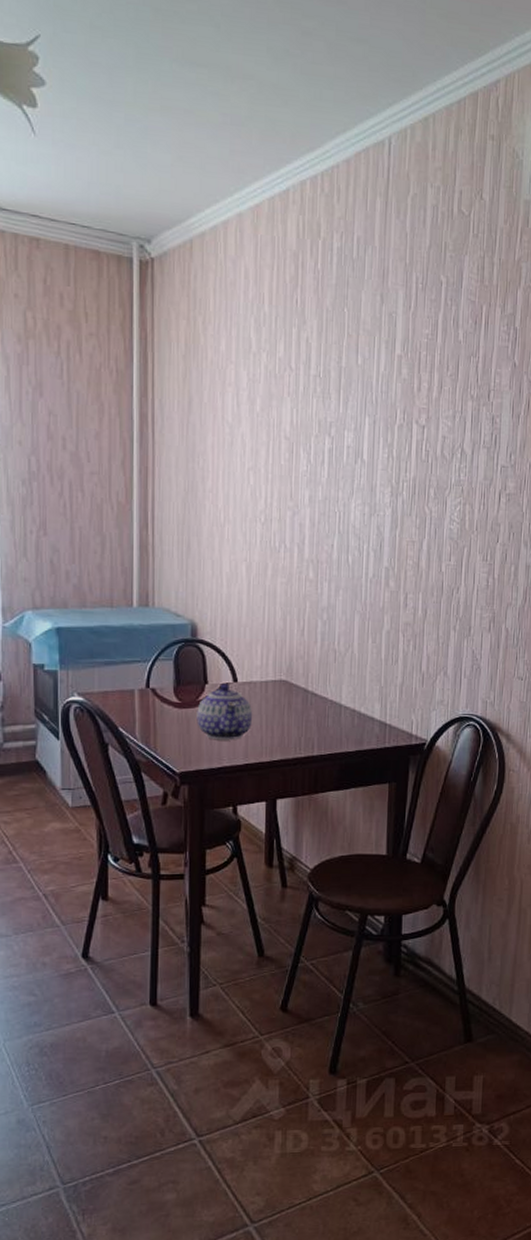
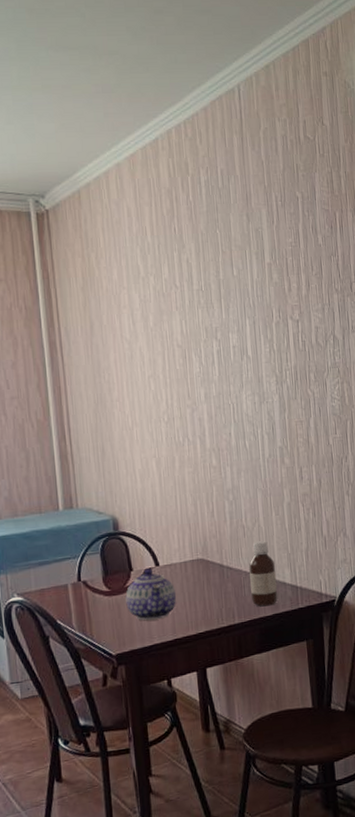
bottle: none [335,669,365,741] -> present [249,541,278,607]

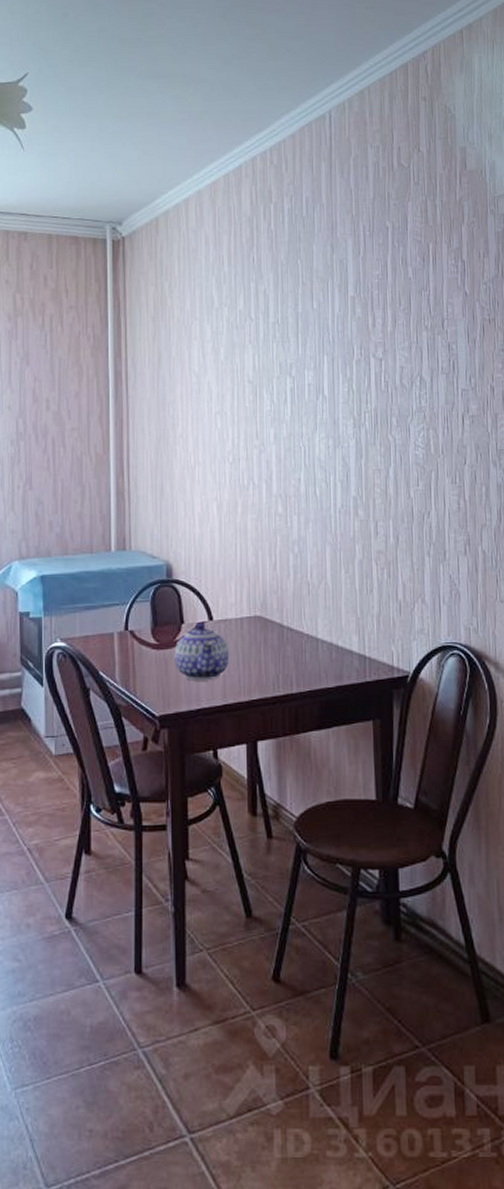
bottle: present [249,541,278,607] -> none [312,601,343,676]

